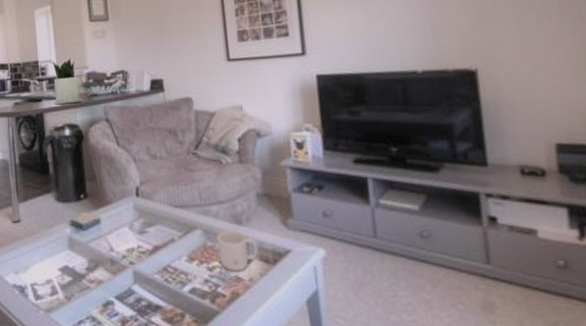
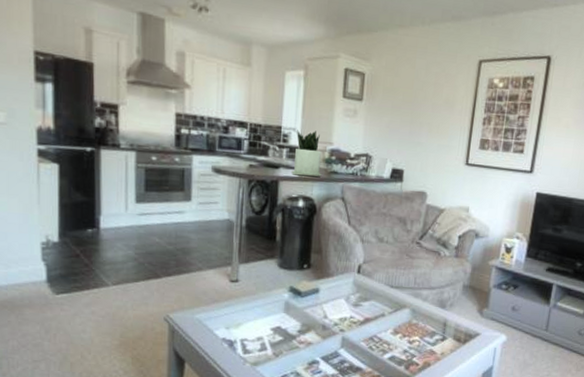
mug: present [217,229,258,273] -> none [419,312,454,347]

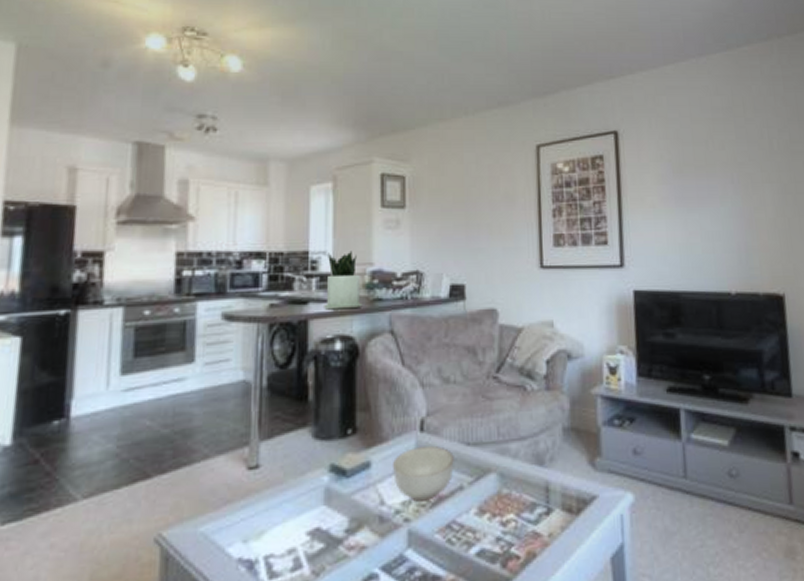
bowl: none [334,283,381,320] -> present [392,445,454,502]

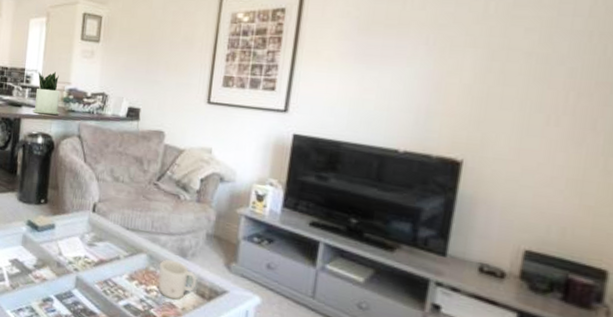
bowl: present [392,445,454,502] -> none [69,222,116,261]
mug: none [514,472,560,527] -> present [157,260,197,300]

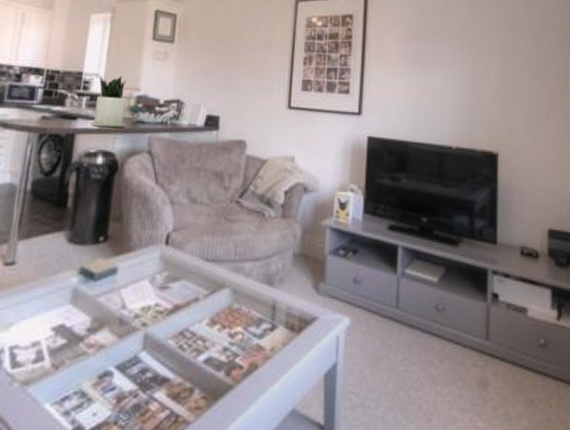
mug: present [157,260,197,300] -> none [242,290,285,341]

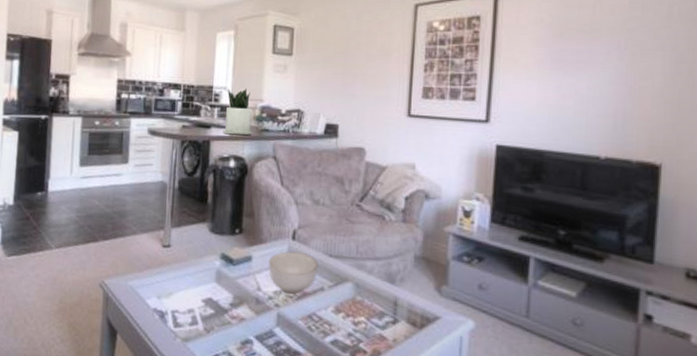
bowl: none [136,258,194,309] -> present [268,251,318,294]

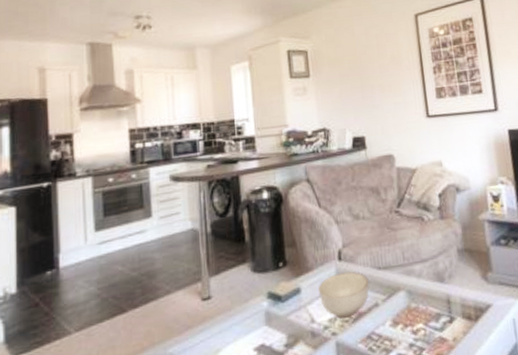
planter: present [221,88,253,136] -> none [249,116,282,167]

